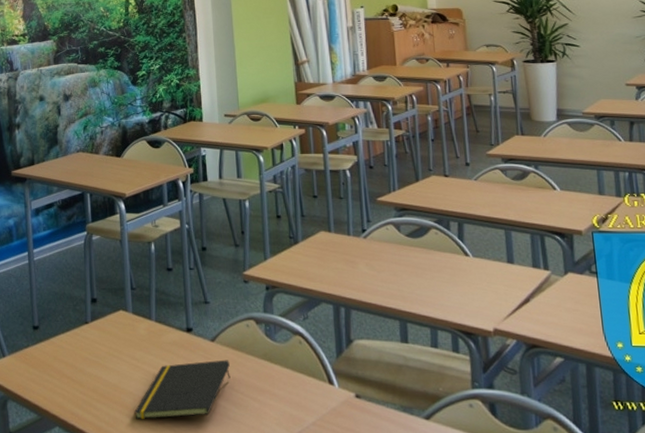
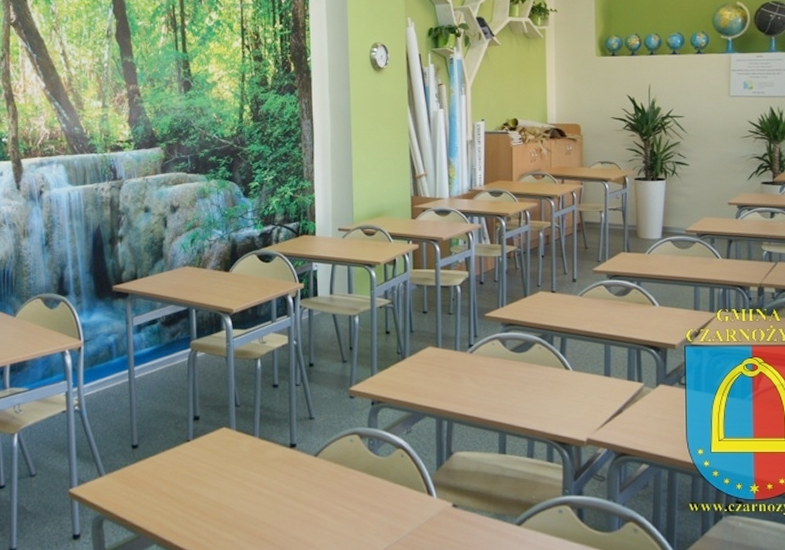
notepad: present [134,359,231,420] -> none [234,474,332,535]

